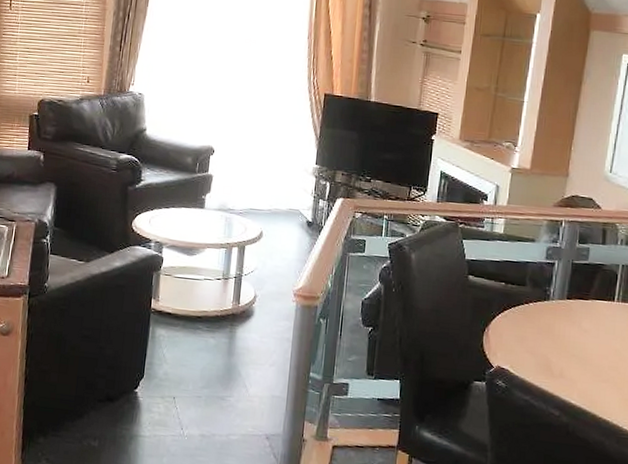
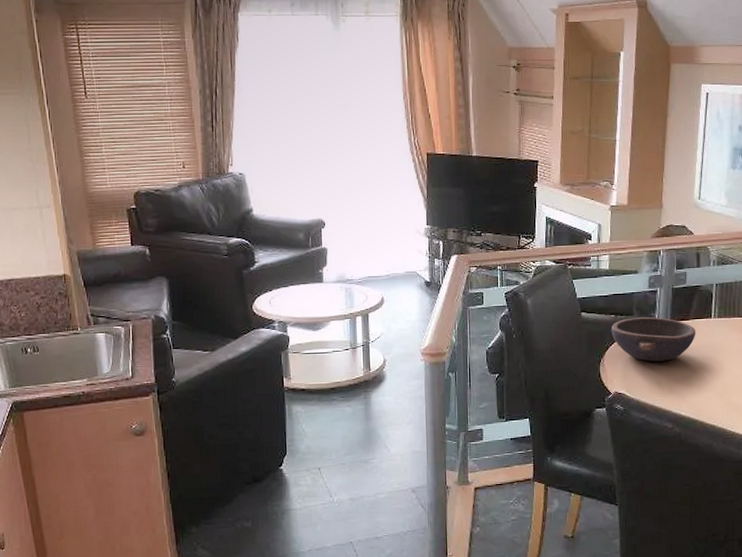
bowl: none [499,288,596,341] -> present [611,317,696,362]

